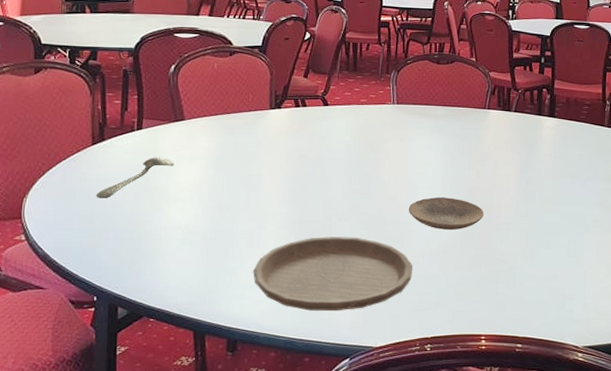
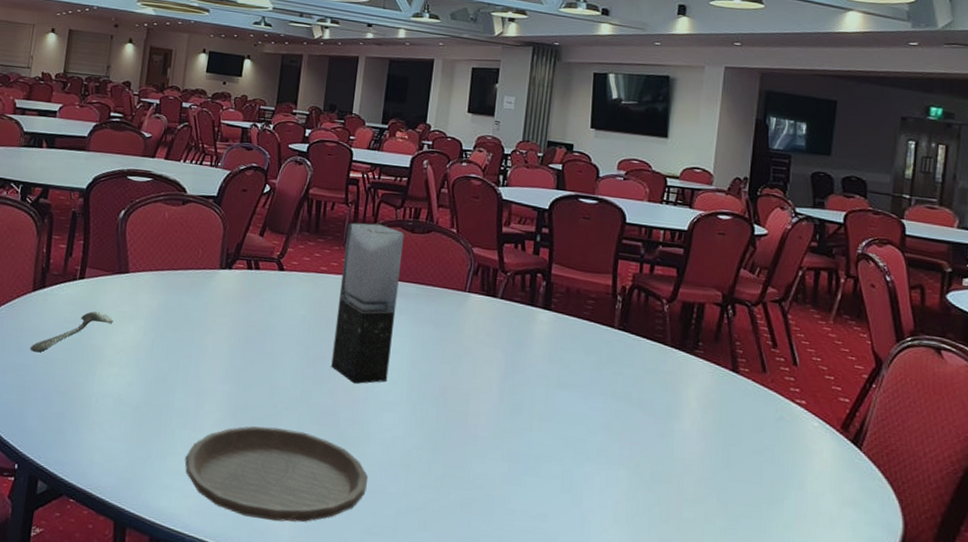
vase: none [376,59,432,194] -> present [331,222,405,385]
plate: present [408,197,485,230] -> none [366,394,458,439]

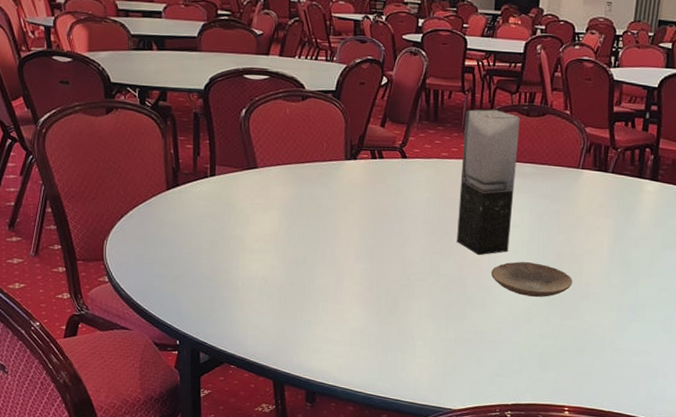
spoon: present [30,311,114,353] -> none [173,205,249,245]
plate: present [184,426,369,523] -> none [330,296,495,372]
plate: none [366,394,458,439] -> present [491,262,573,297]

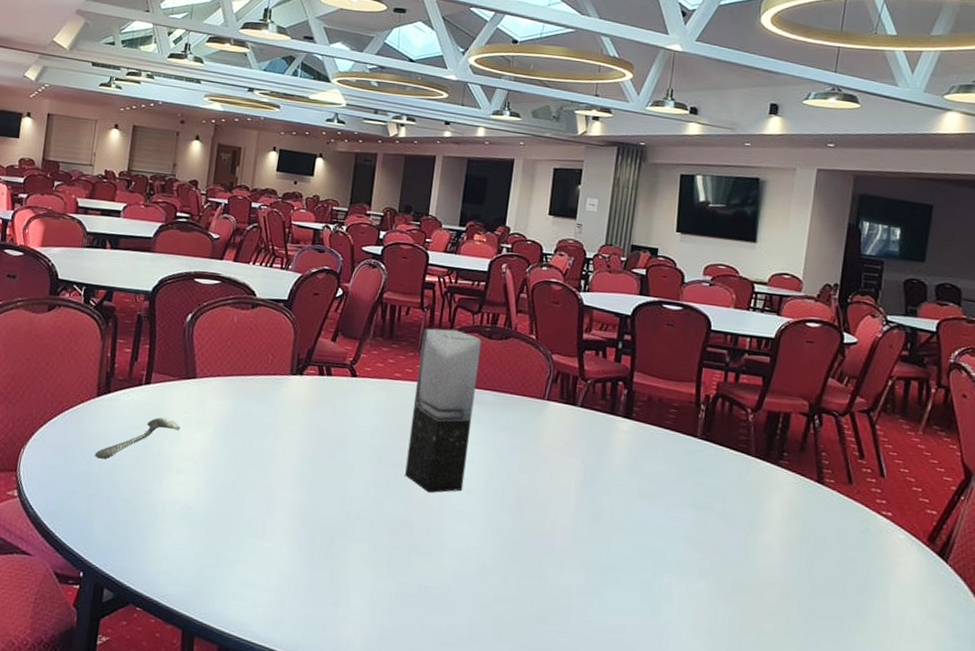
spoon: none [173,205,249,245] -> present [94,417,181,459]
plate: present [491,262,573,297] -> none [441,503,535,549]

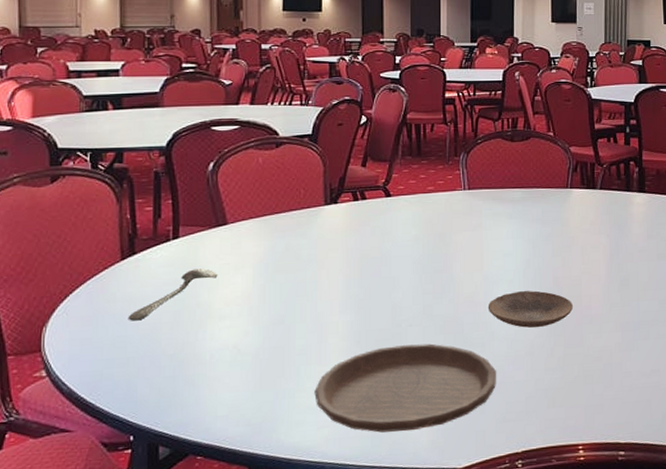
plate: none [254,535,443,632] -> present [314,343,497,433]
vase: present [405,327,482,494] -> none [448,138,505,291]
plate: none [441,503,535,549] -> present [487,290,574,328]

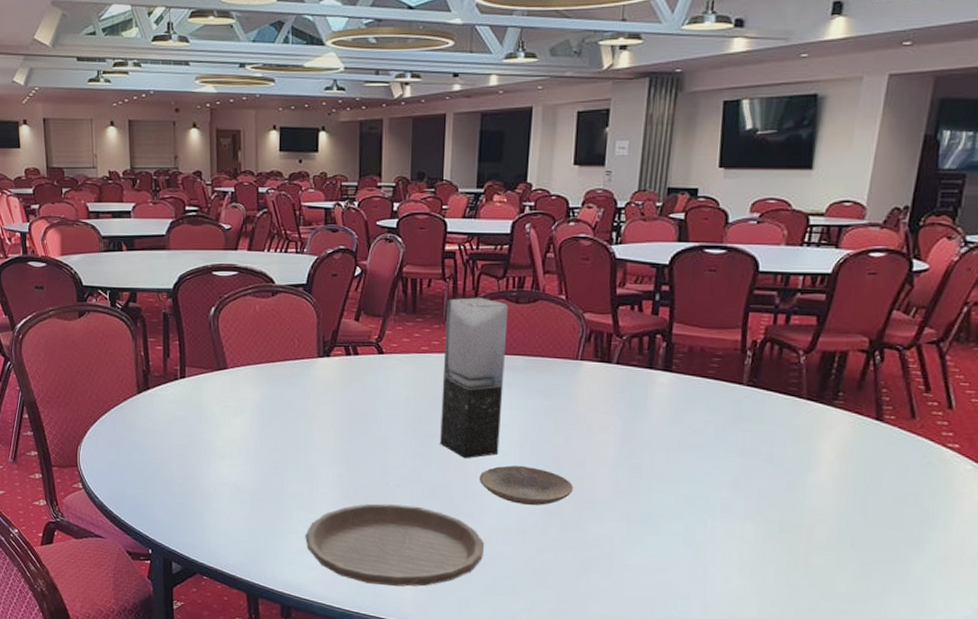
spoon: present [128,268,218,321] -> none [144,408,219,450]
vase: none [448,138,505,291] -> present [440,297,509,459]

